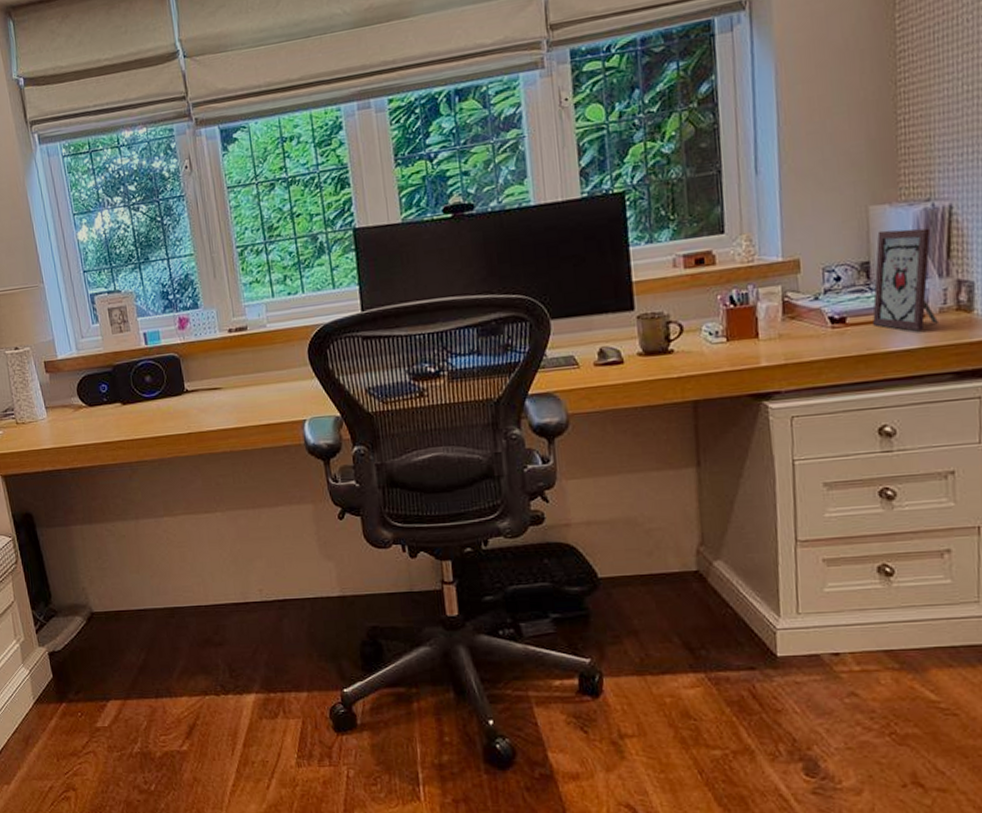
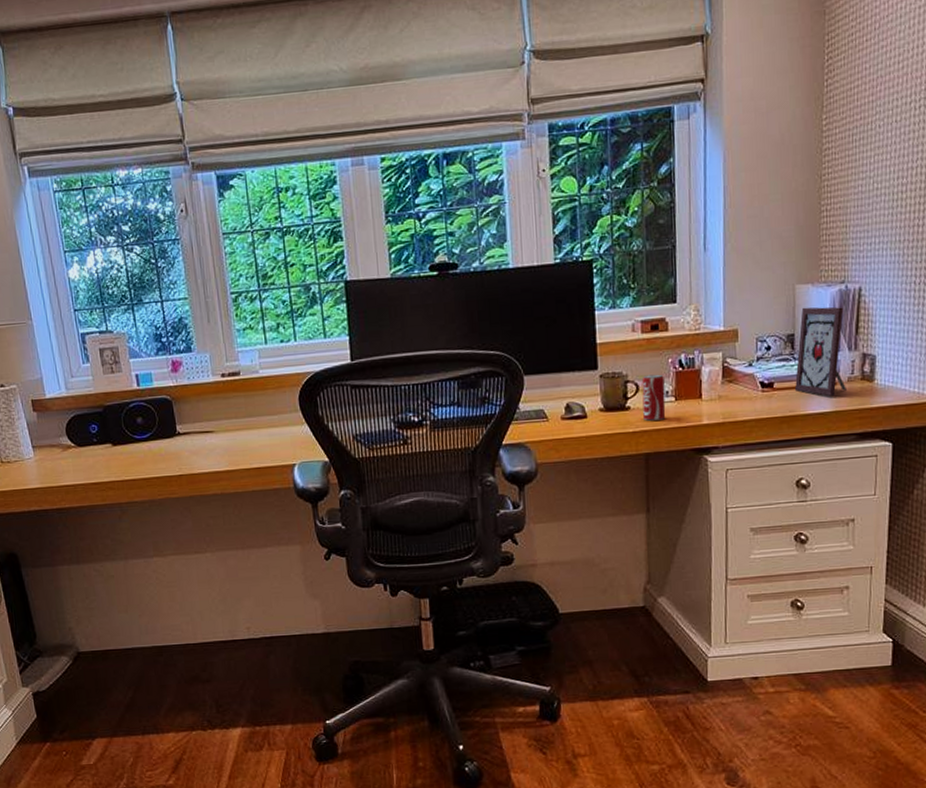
beverage can: none [686,313,716,365] -> present [642,374,666,421]

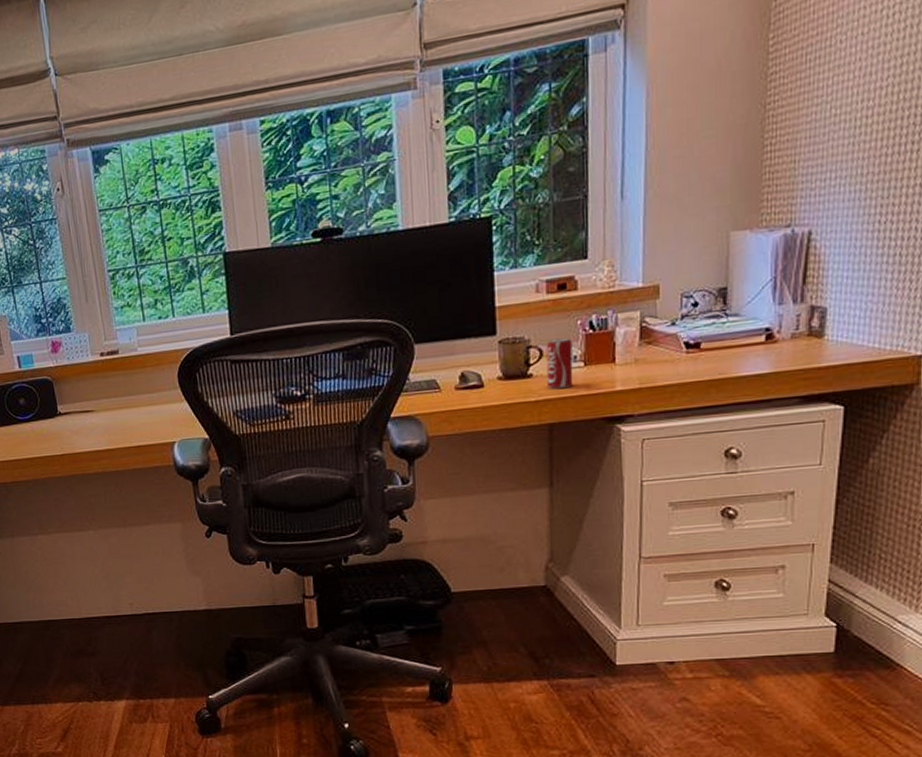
picture frame: present [795,306,846,397] -> none [727,254,789,357]

